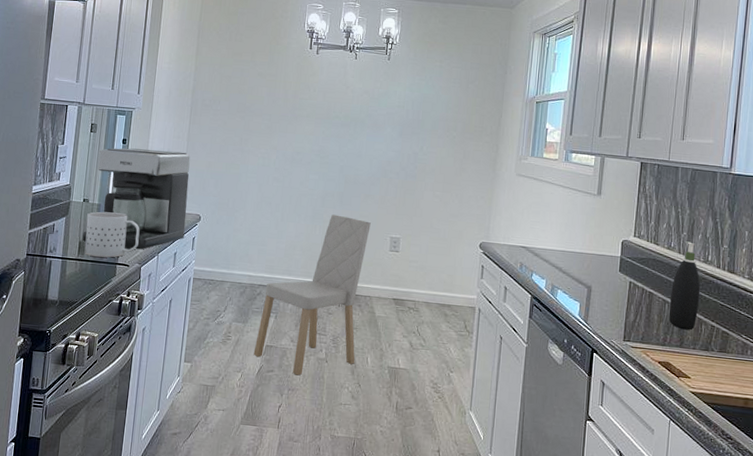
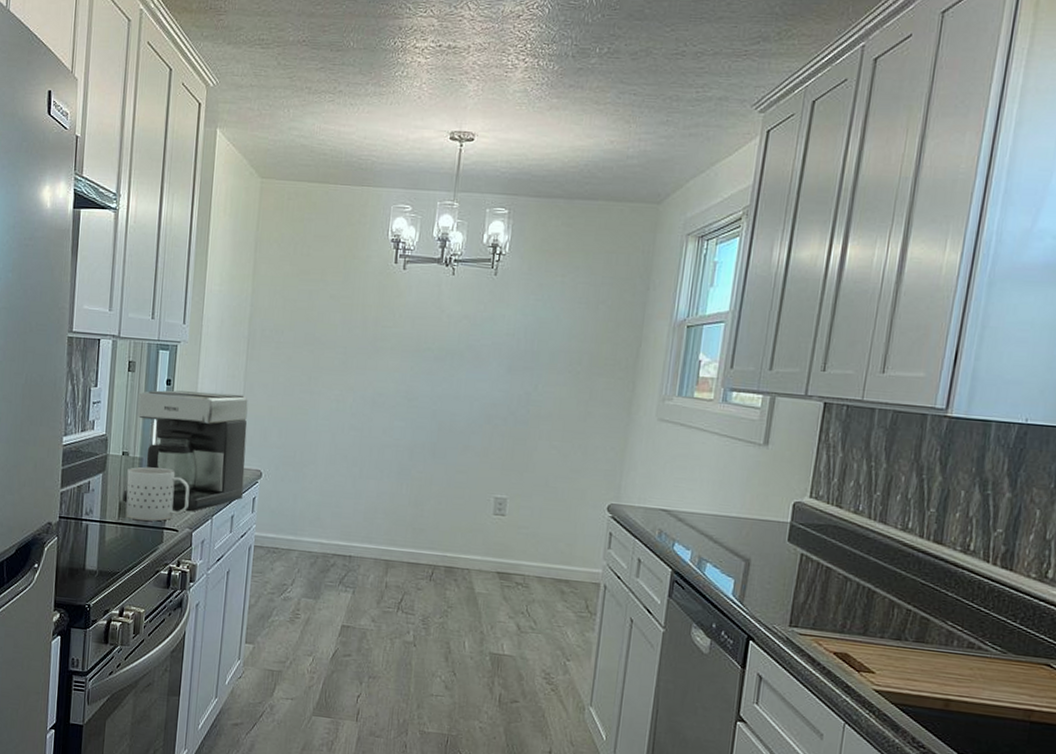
dining chair: present [253,214,371,376] -> none [327,470,470,661]
soap dispenser: present [669,241,701,331] -> none [850,503,896,615]

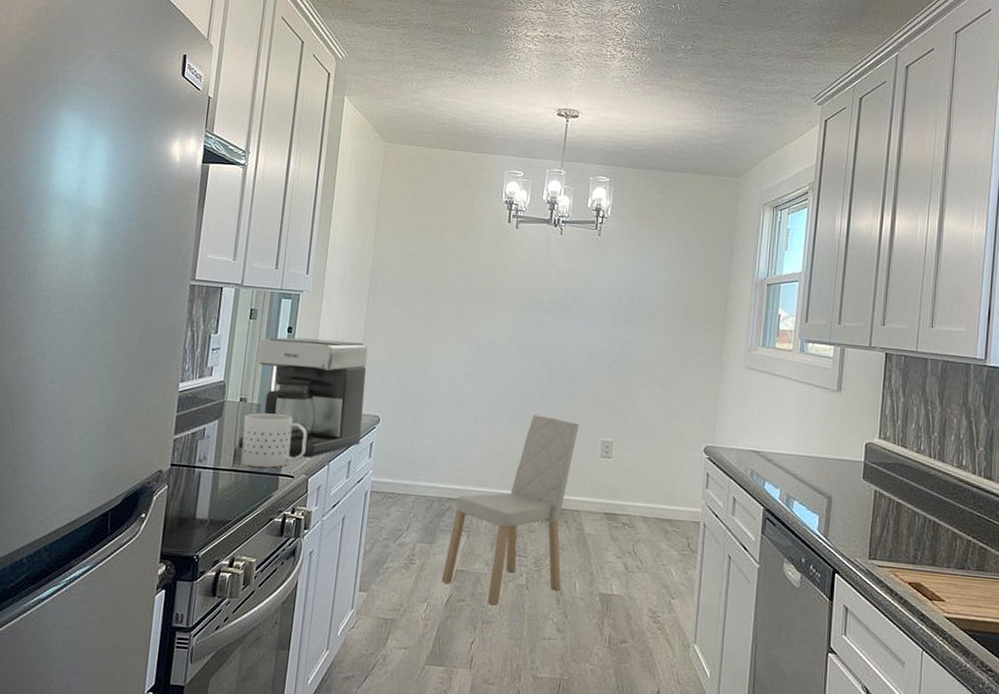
dining chair: none [327,470,470,661] -> present [441,415,579,605]

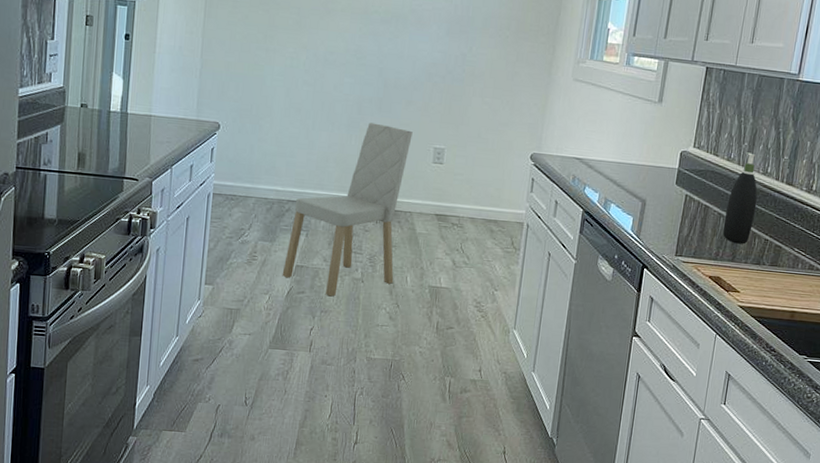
coffee maker: present [238,337,368,458] -> none [82,44,206,162]
mug: present [240,413,308,468] -> none [85,118,150,171]
soap dispenser: none [919,443,954,546] -> present [723,152,758,245]

